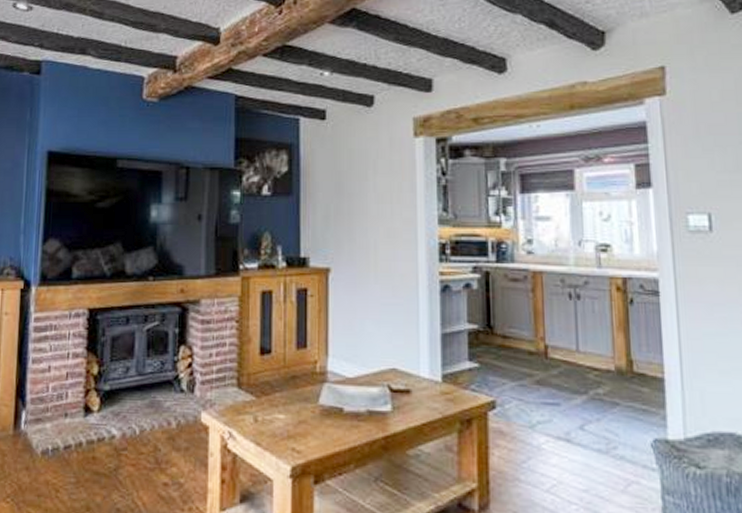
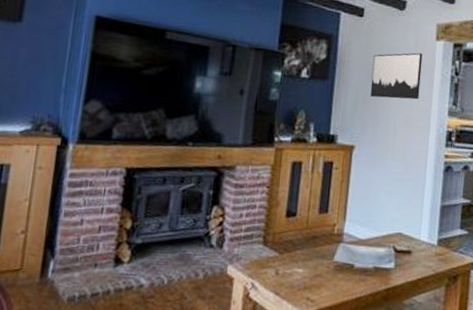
wall art: none [342,154,401,210] -> present [370,52,423,100]

